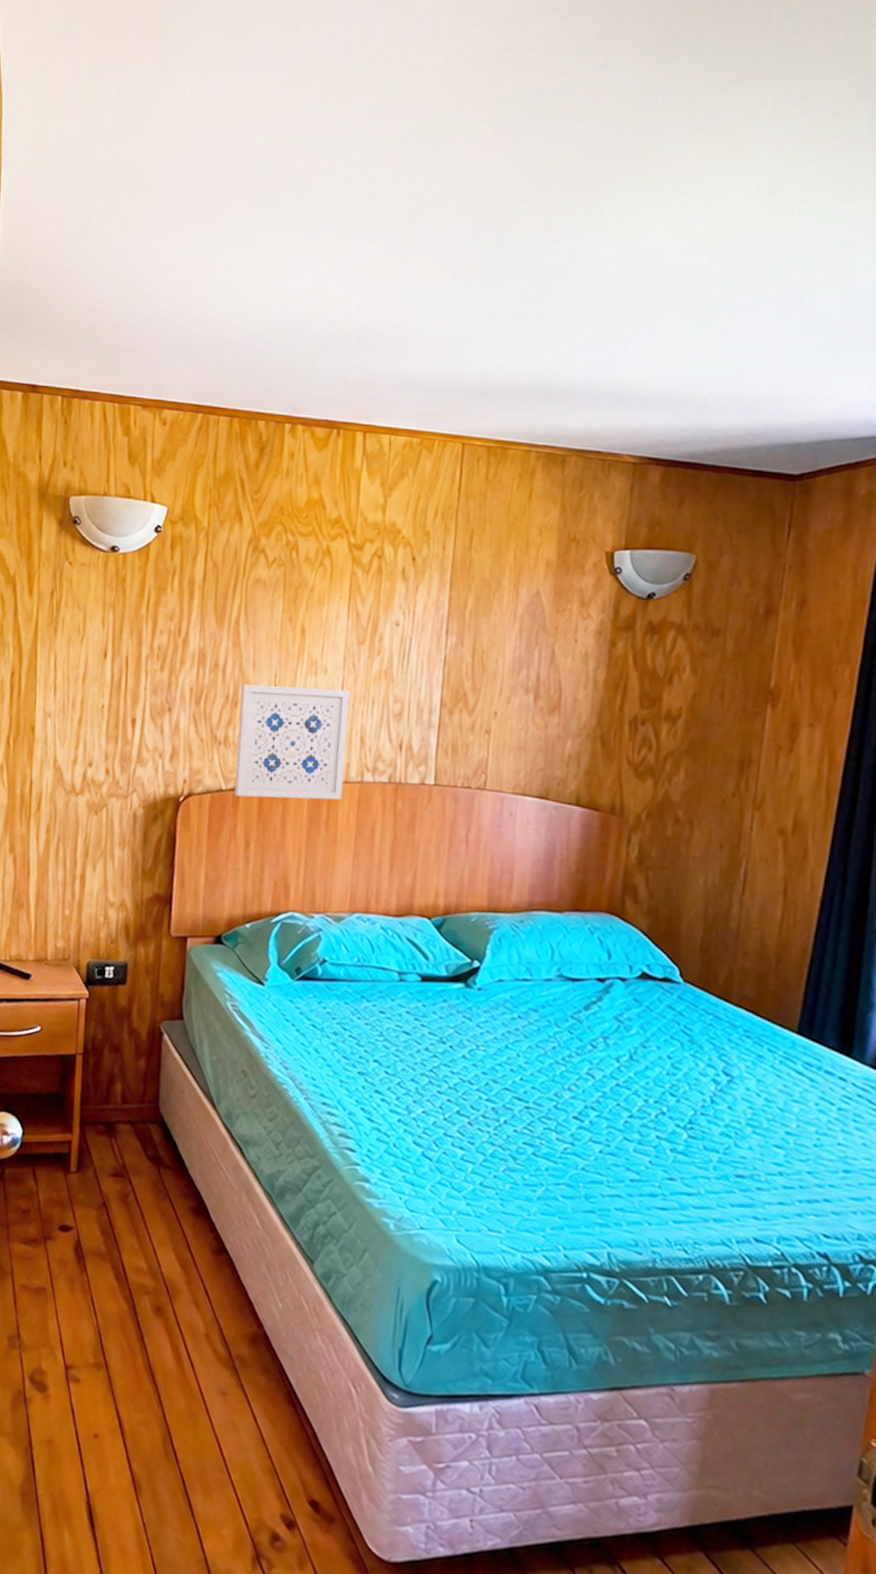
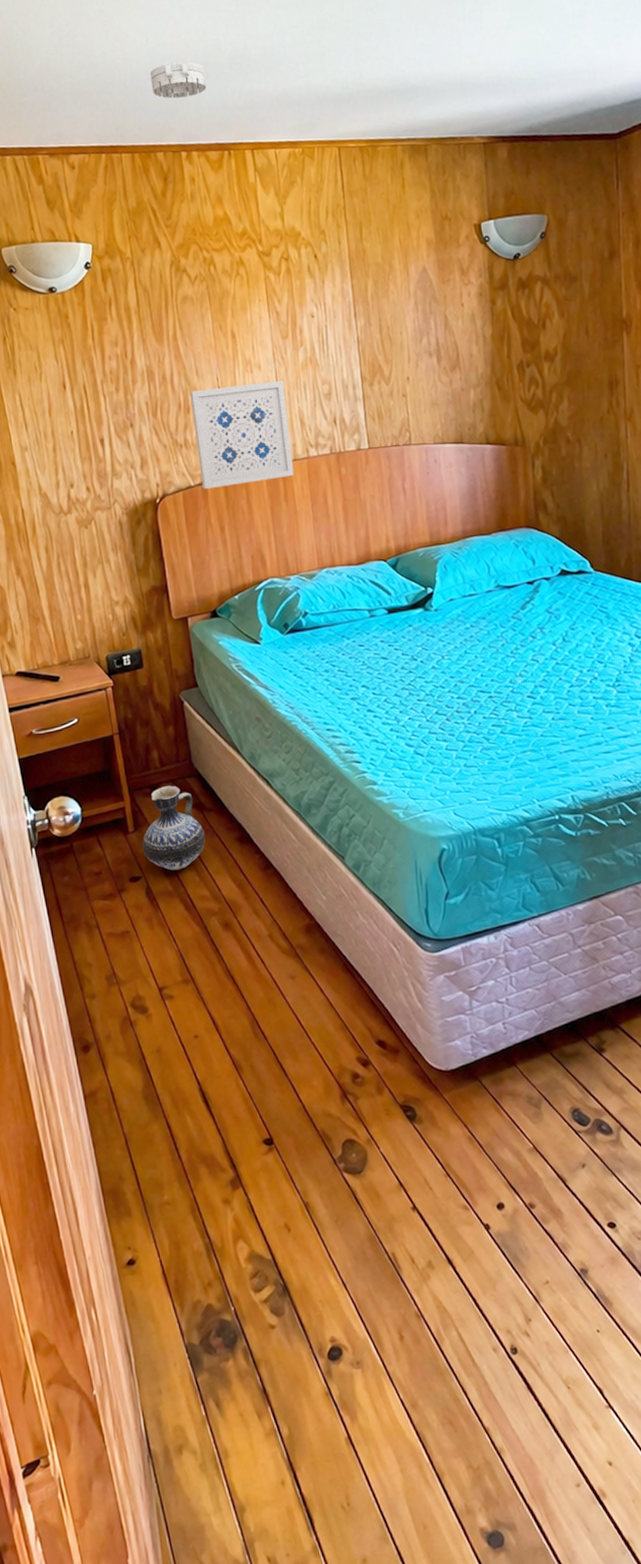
ceramic jug: none [81,1127,157,1230] -> present [142,785,206,871]
smoke detector: none [266,328,329,366] -> present [150,61,207,99]

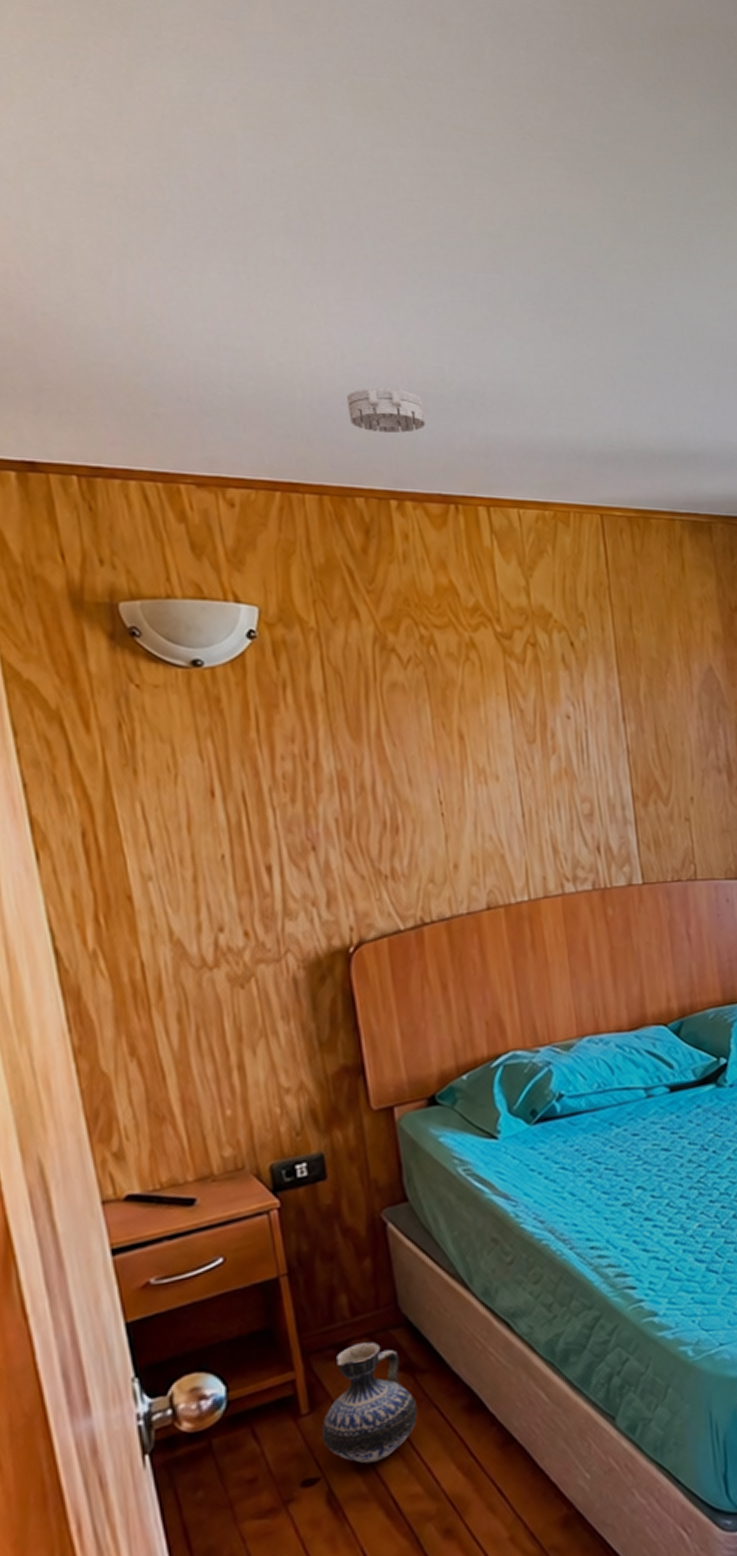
wall art: present [190,380,294,490] -> none [399,795,545,935]

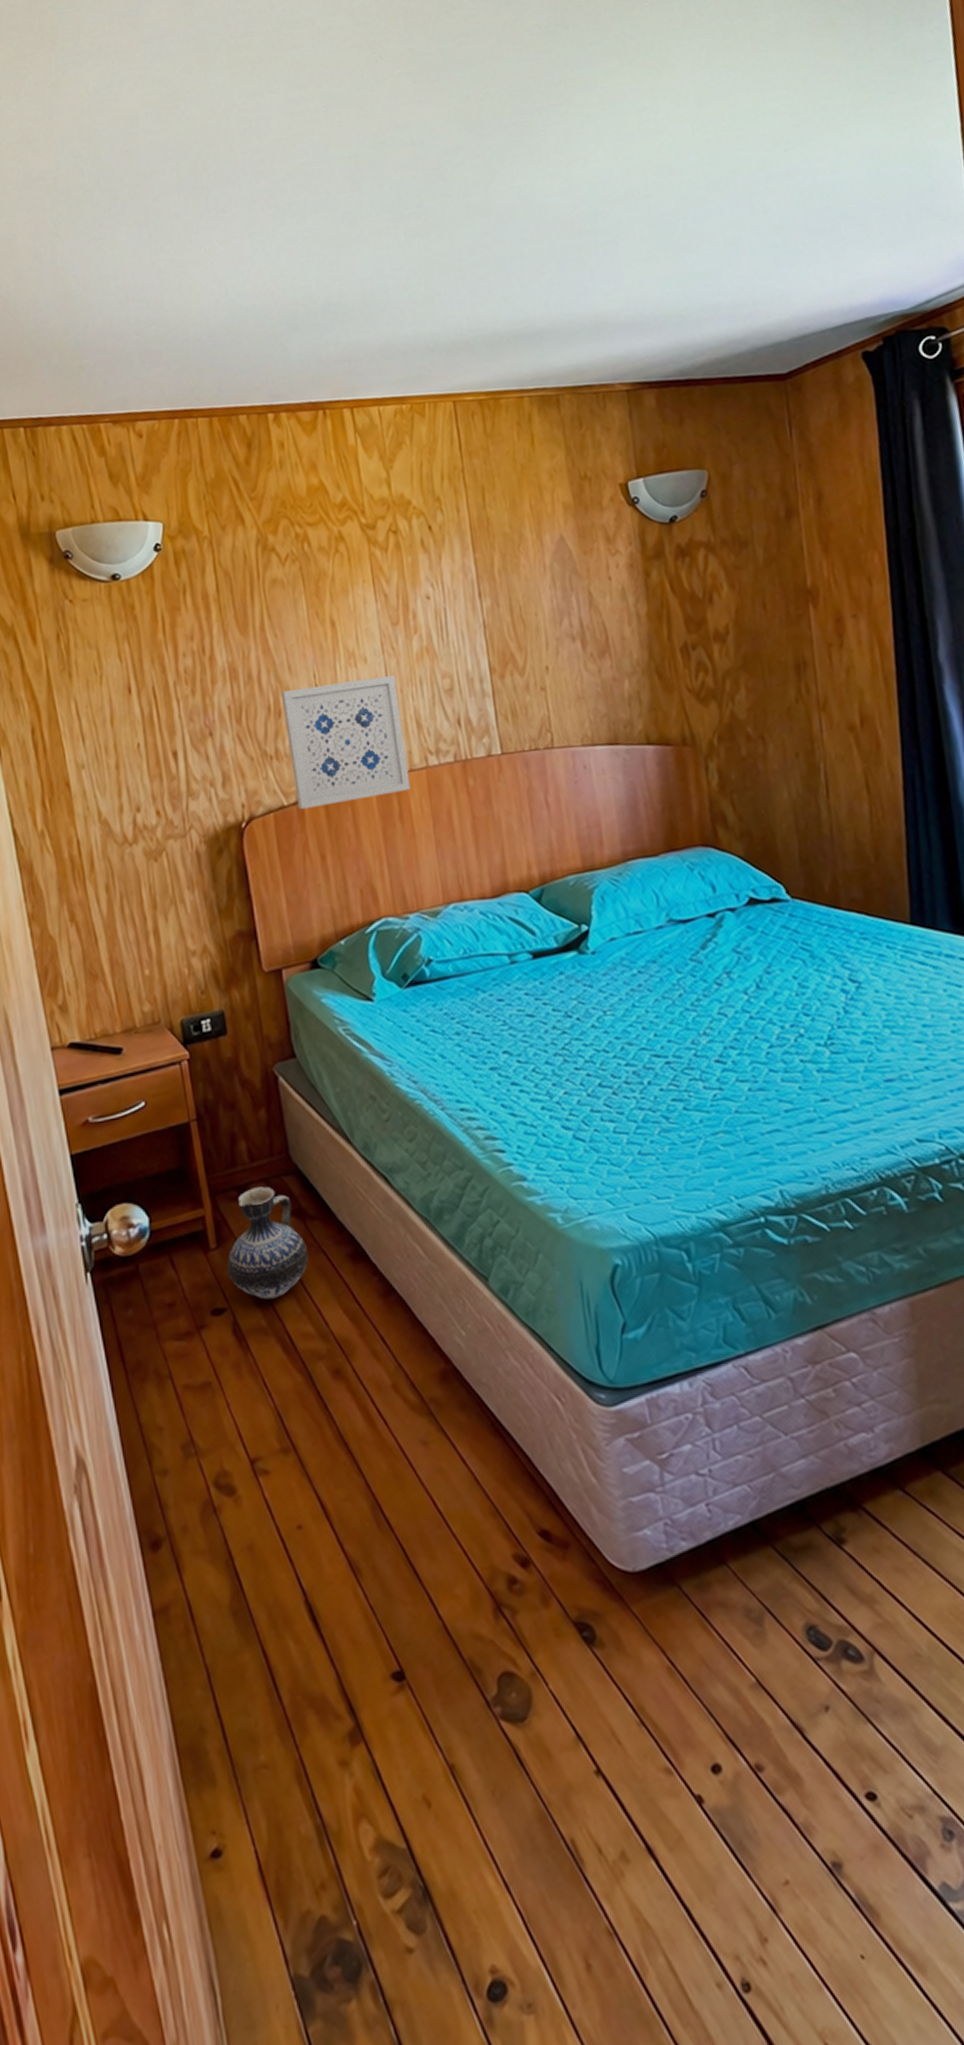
smoke detector: present [347,387,426,433] -> none [230,312,297,355]
wall art: none [399,795,545,935] -> present [281,675,411,810]

